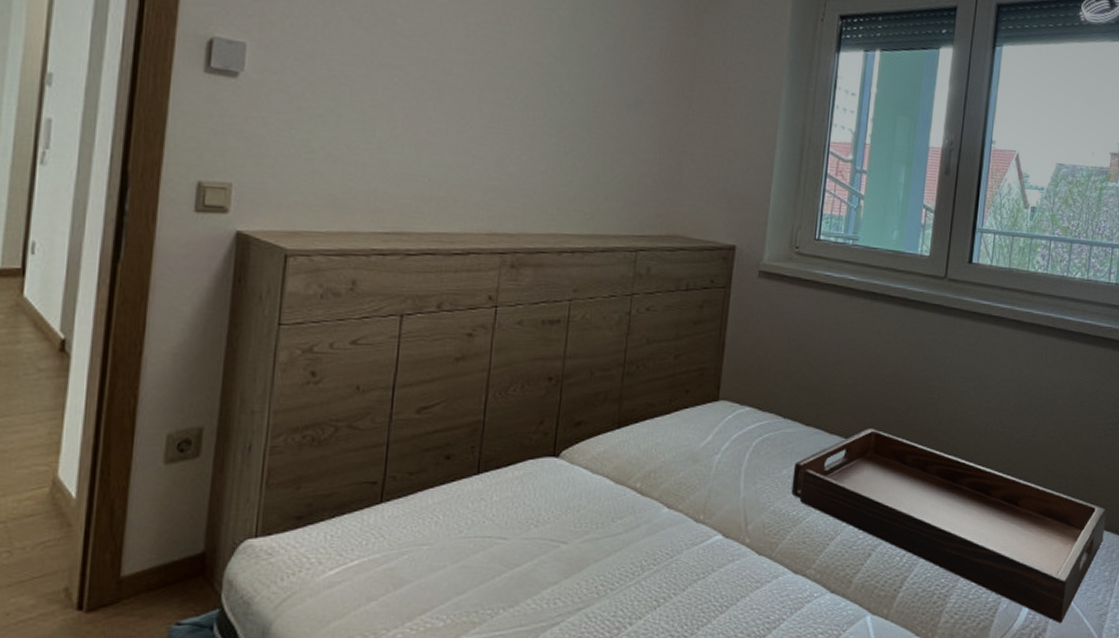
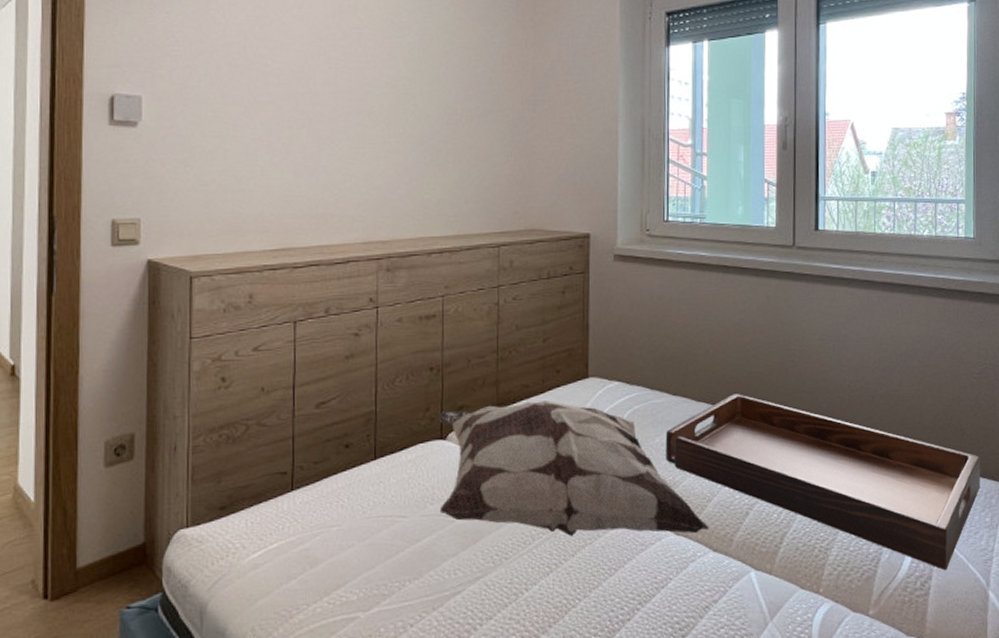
decorative pillow: none [544,422,829,573] -> present [439,401,709,537]

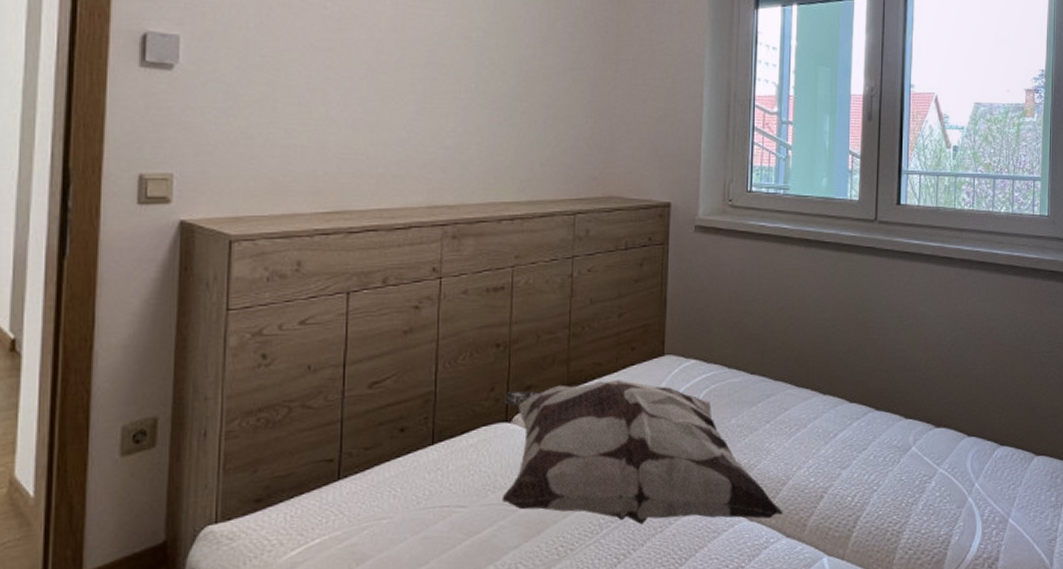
serving tray: present [665,394,980,571] -> none [741,372,1048,552]

